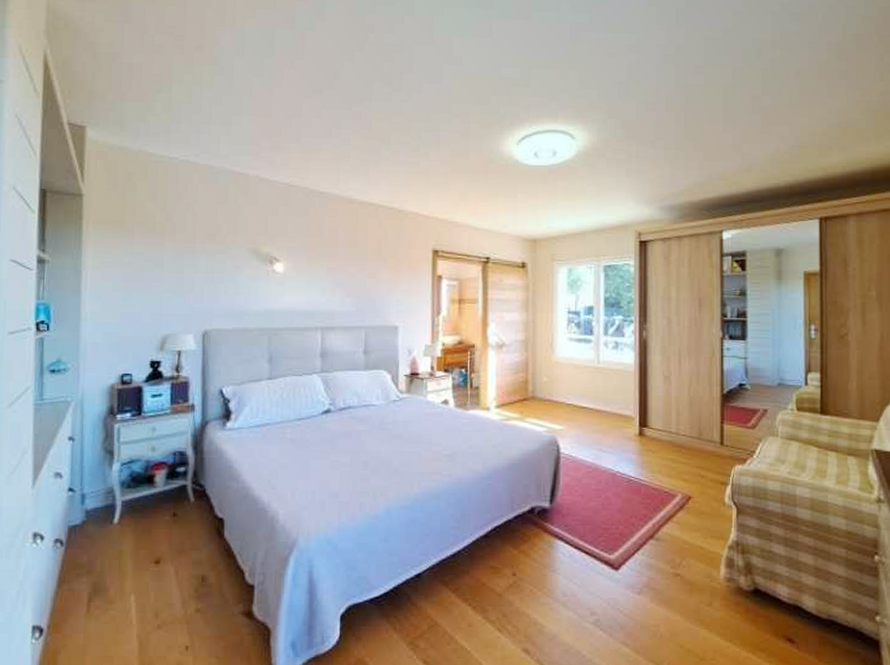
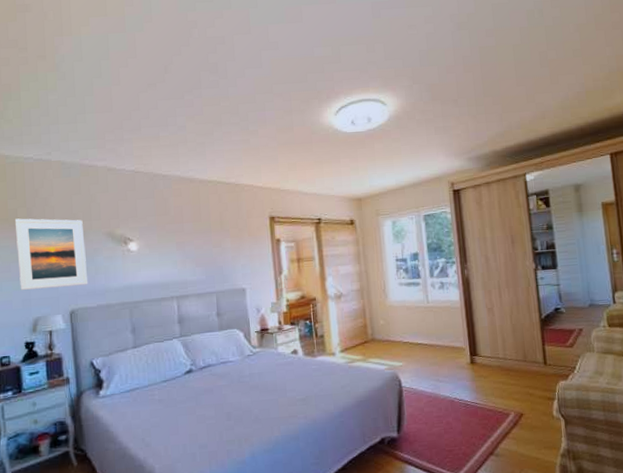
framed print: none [151,223,227,305] -> present [14,218,89,290]

